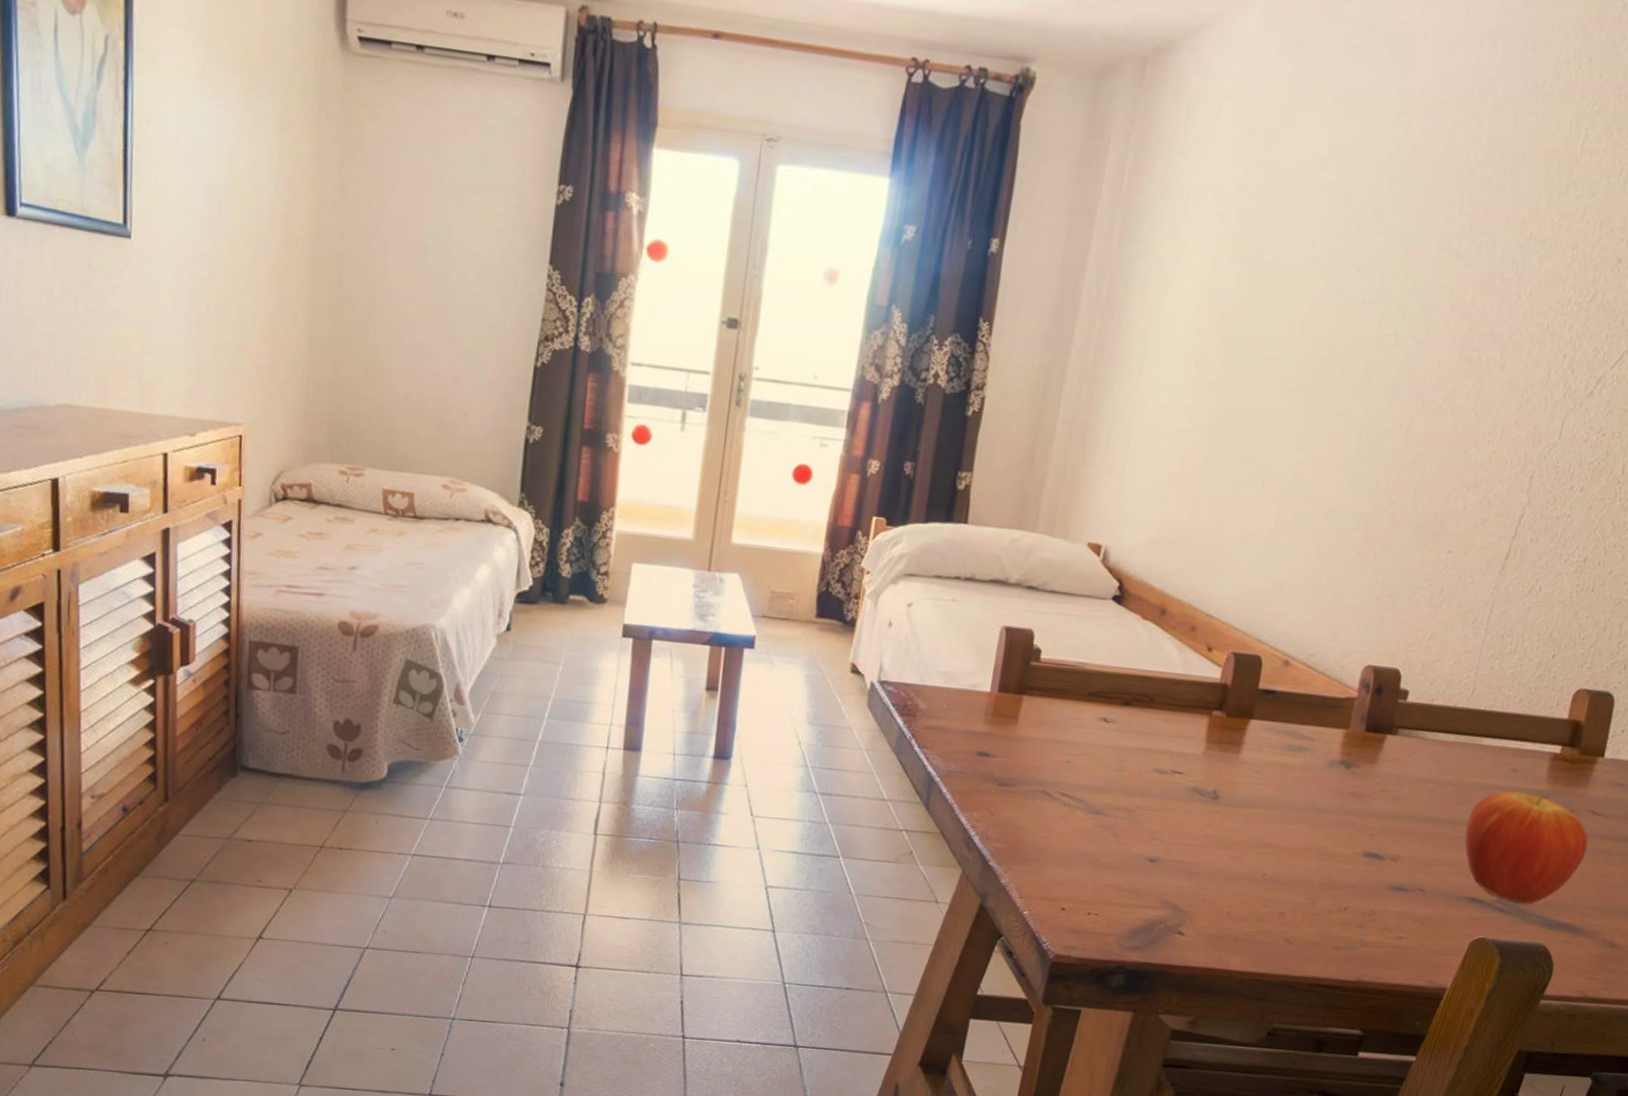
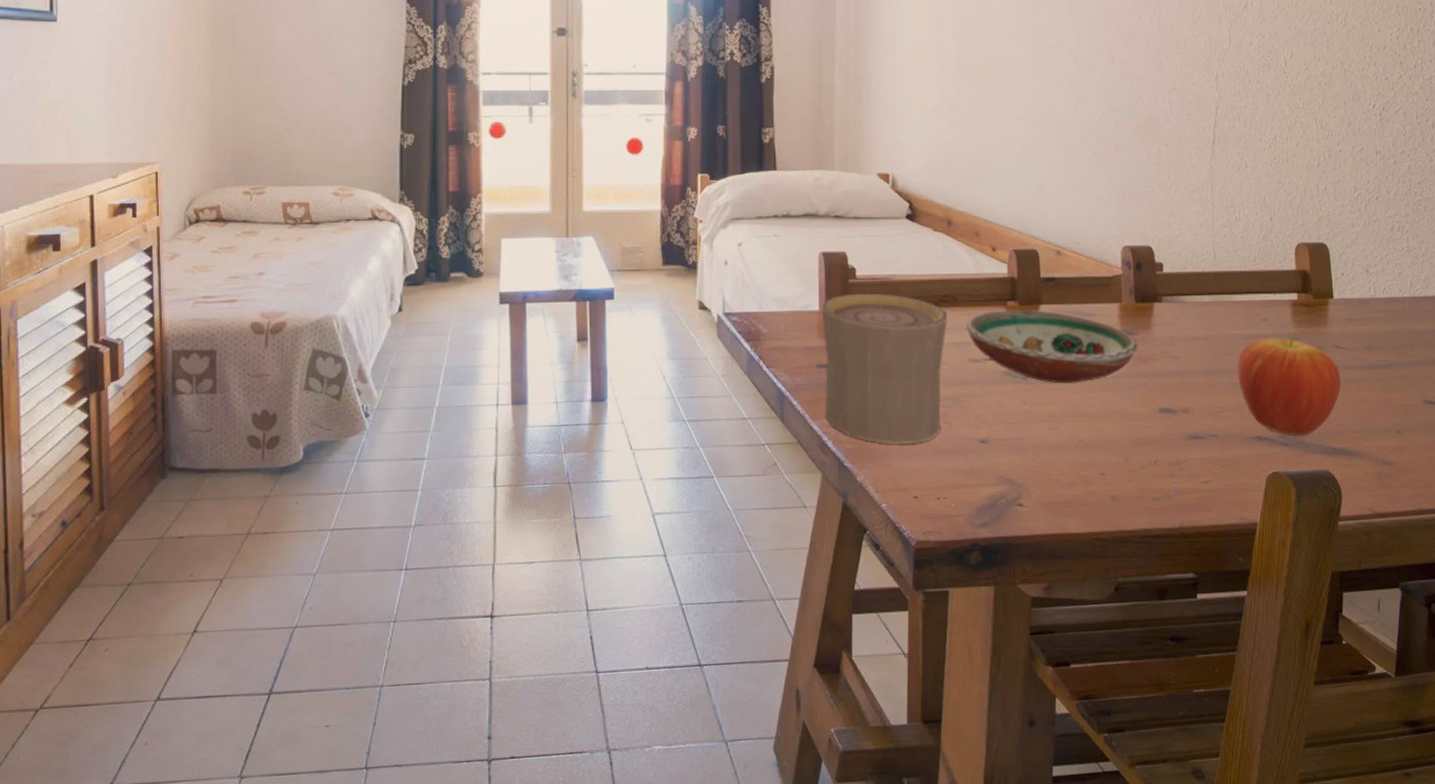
cup: none [977,677,1140,852] -> present [821,293,947,445]
decorative bowl: none [1156,718,1357,812] -> present [964,309,1139,384]

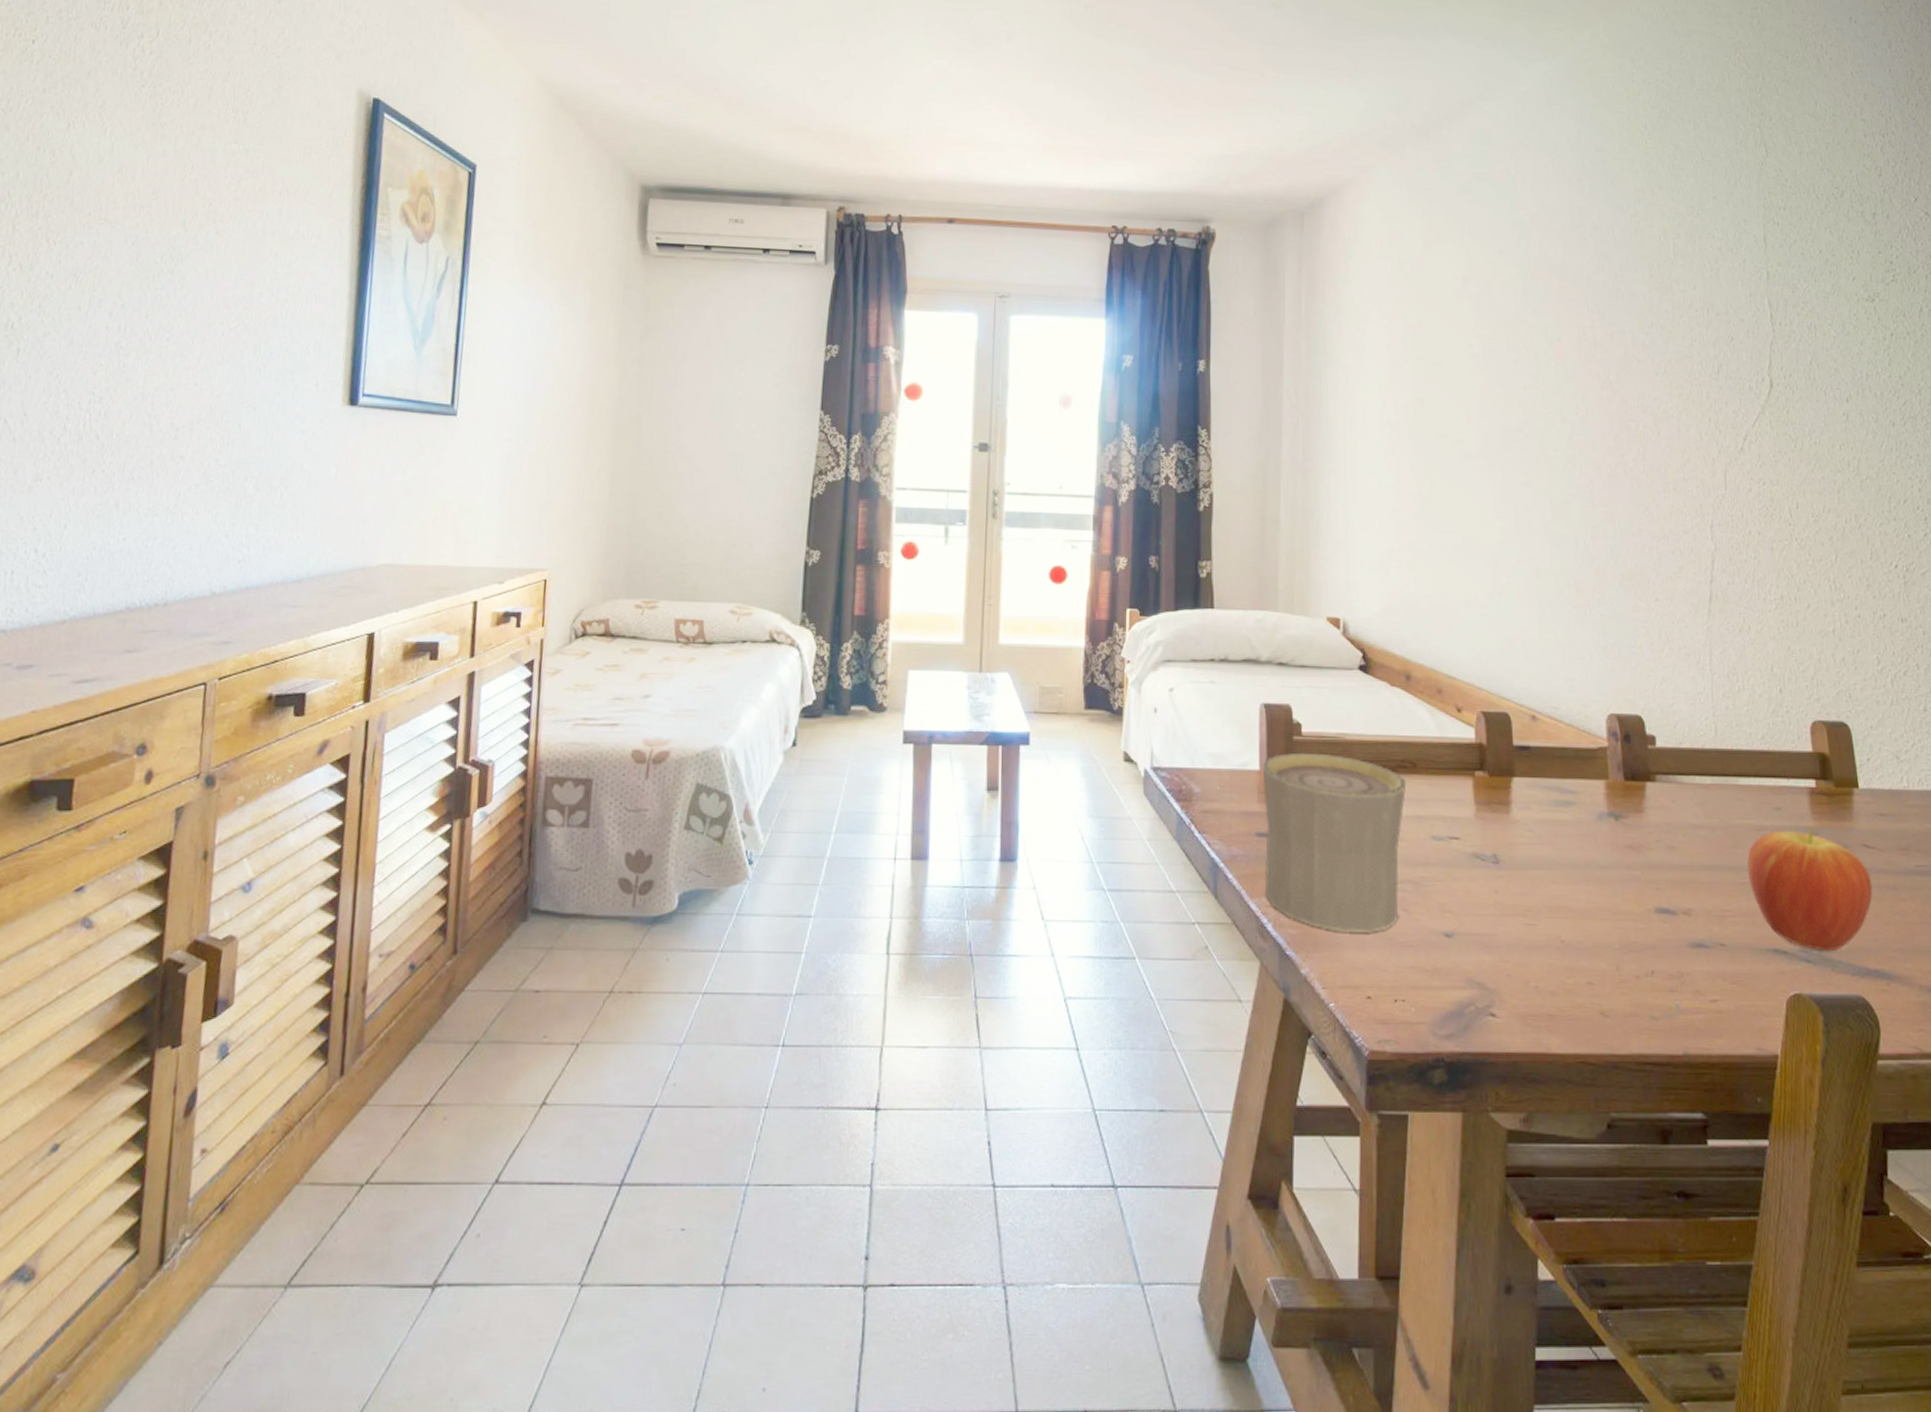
decorative bowl: present [964,309,1139,384] -> none [1426,780,1629,872]

